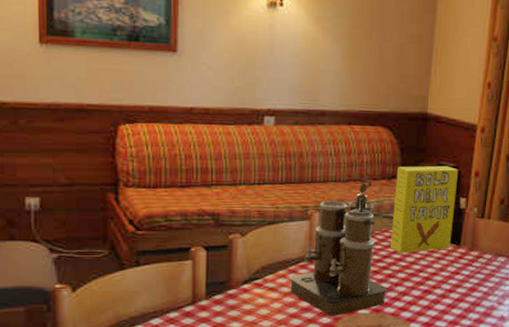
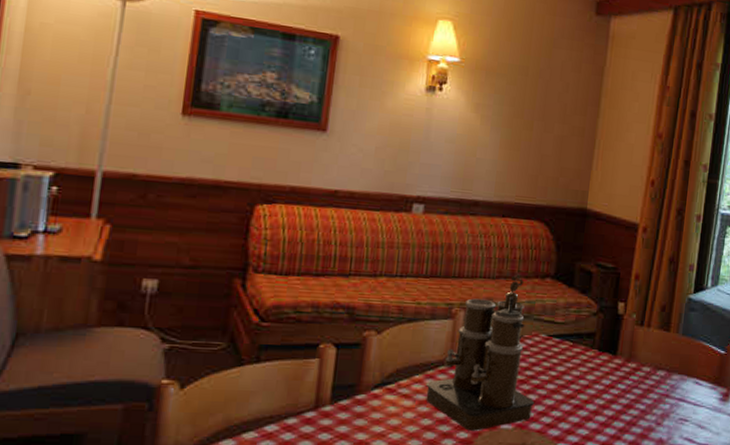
cereal box: present [391,165,458,253] -> none [540,265,617,361]

